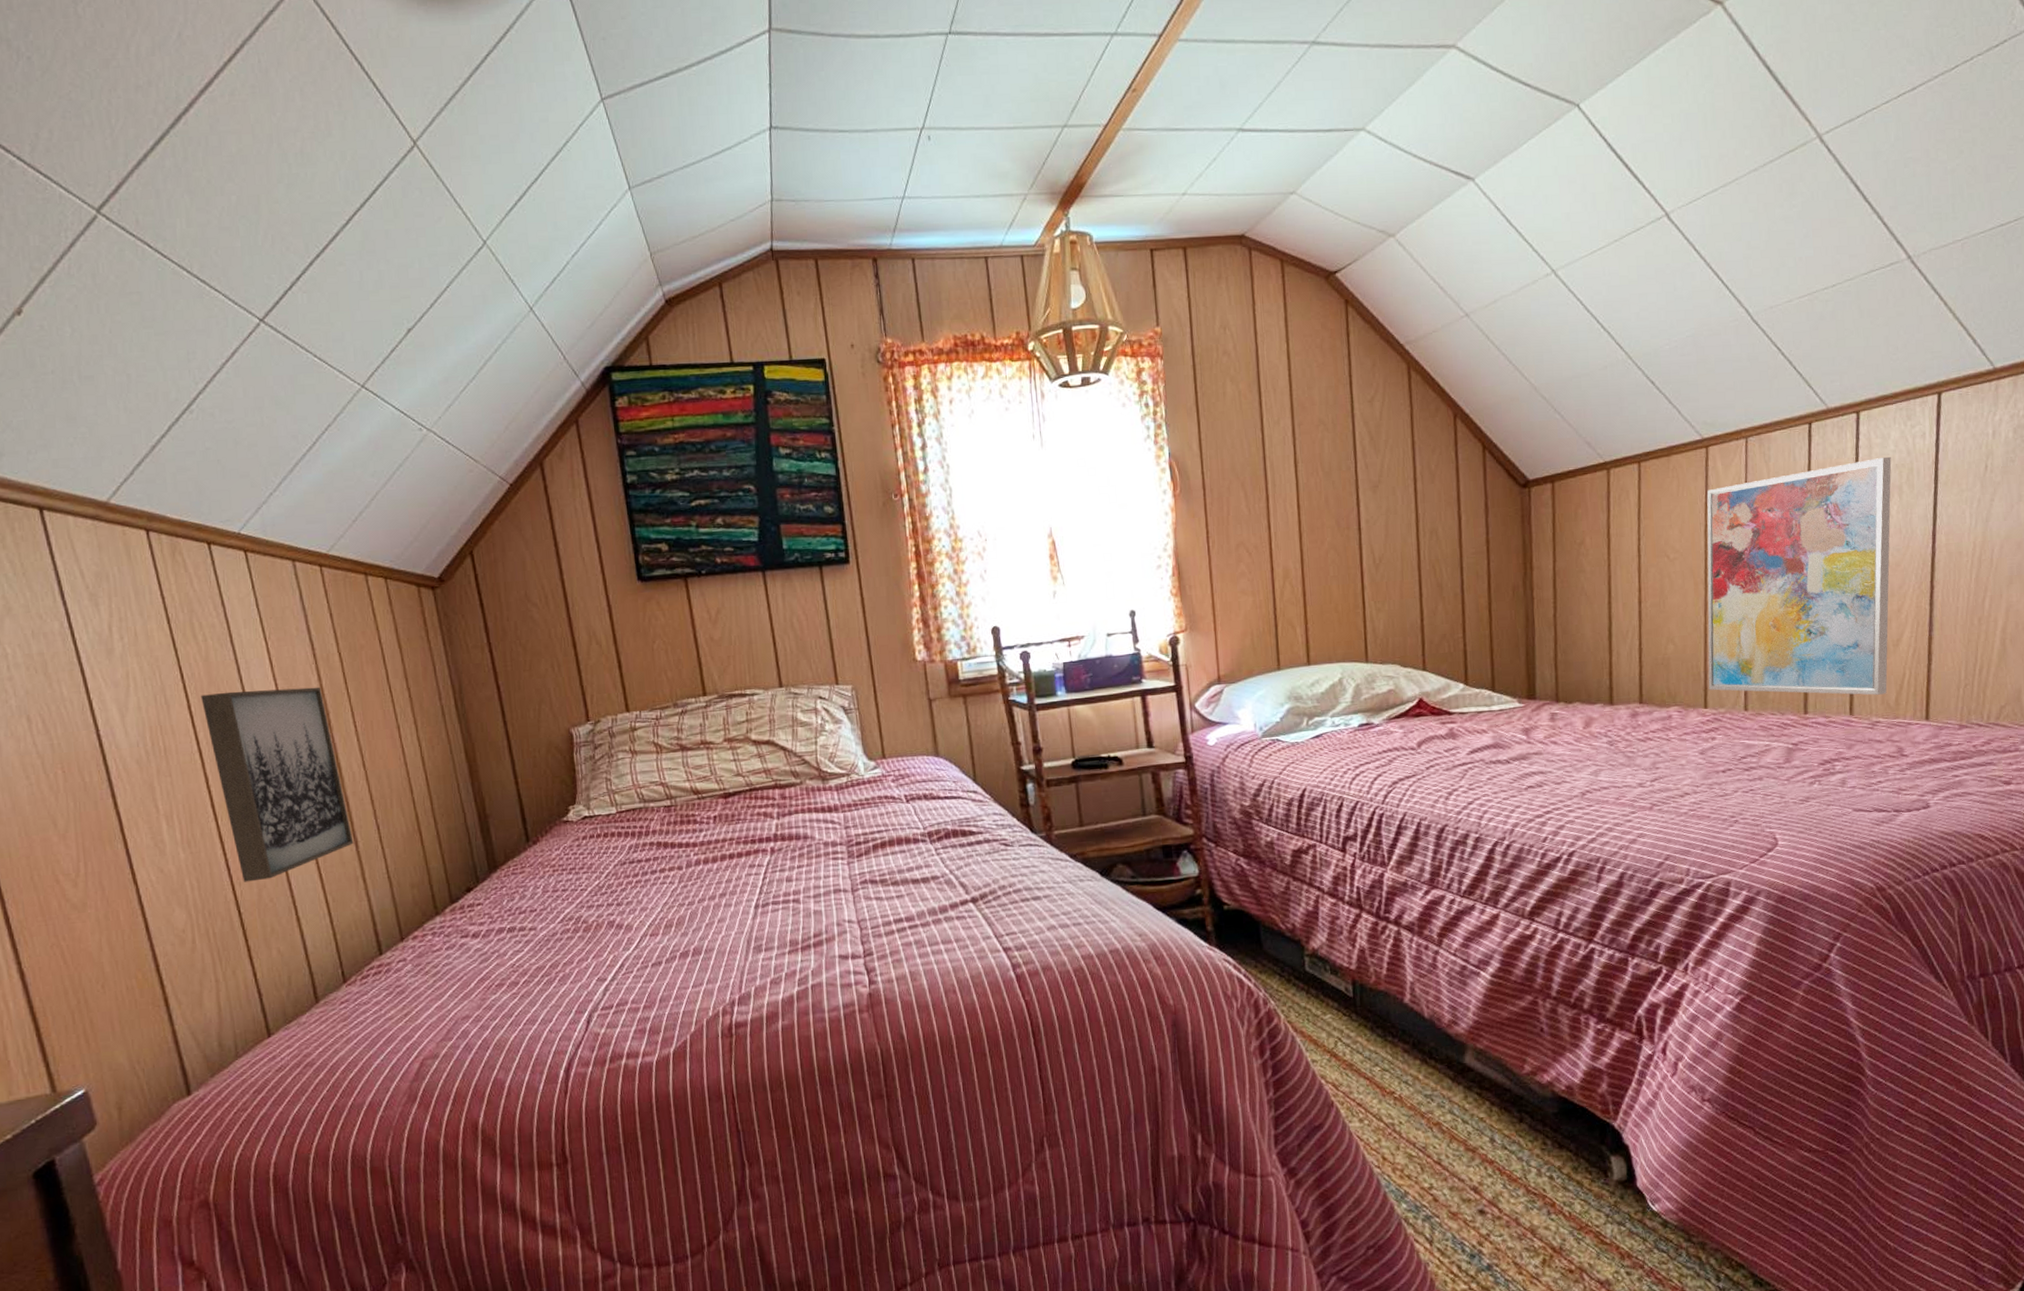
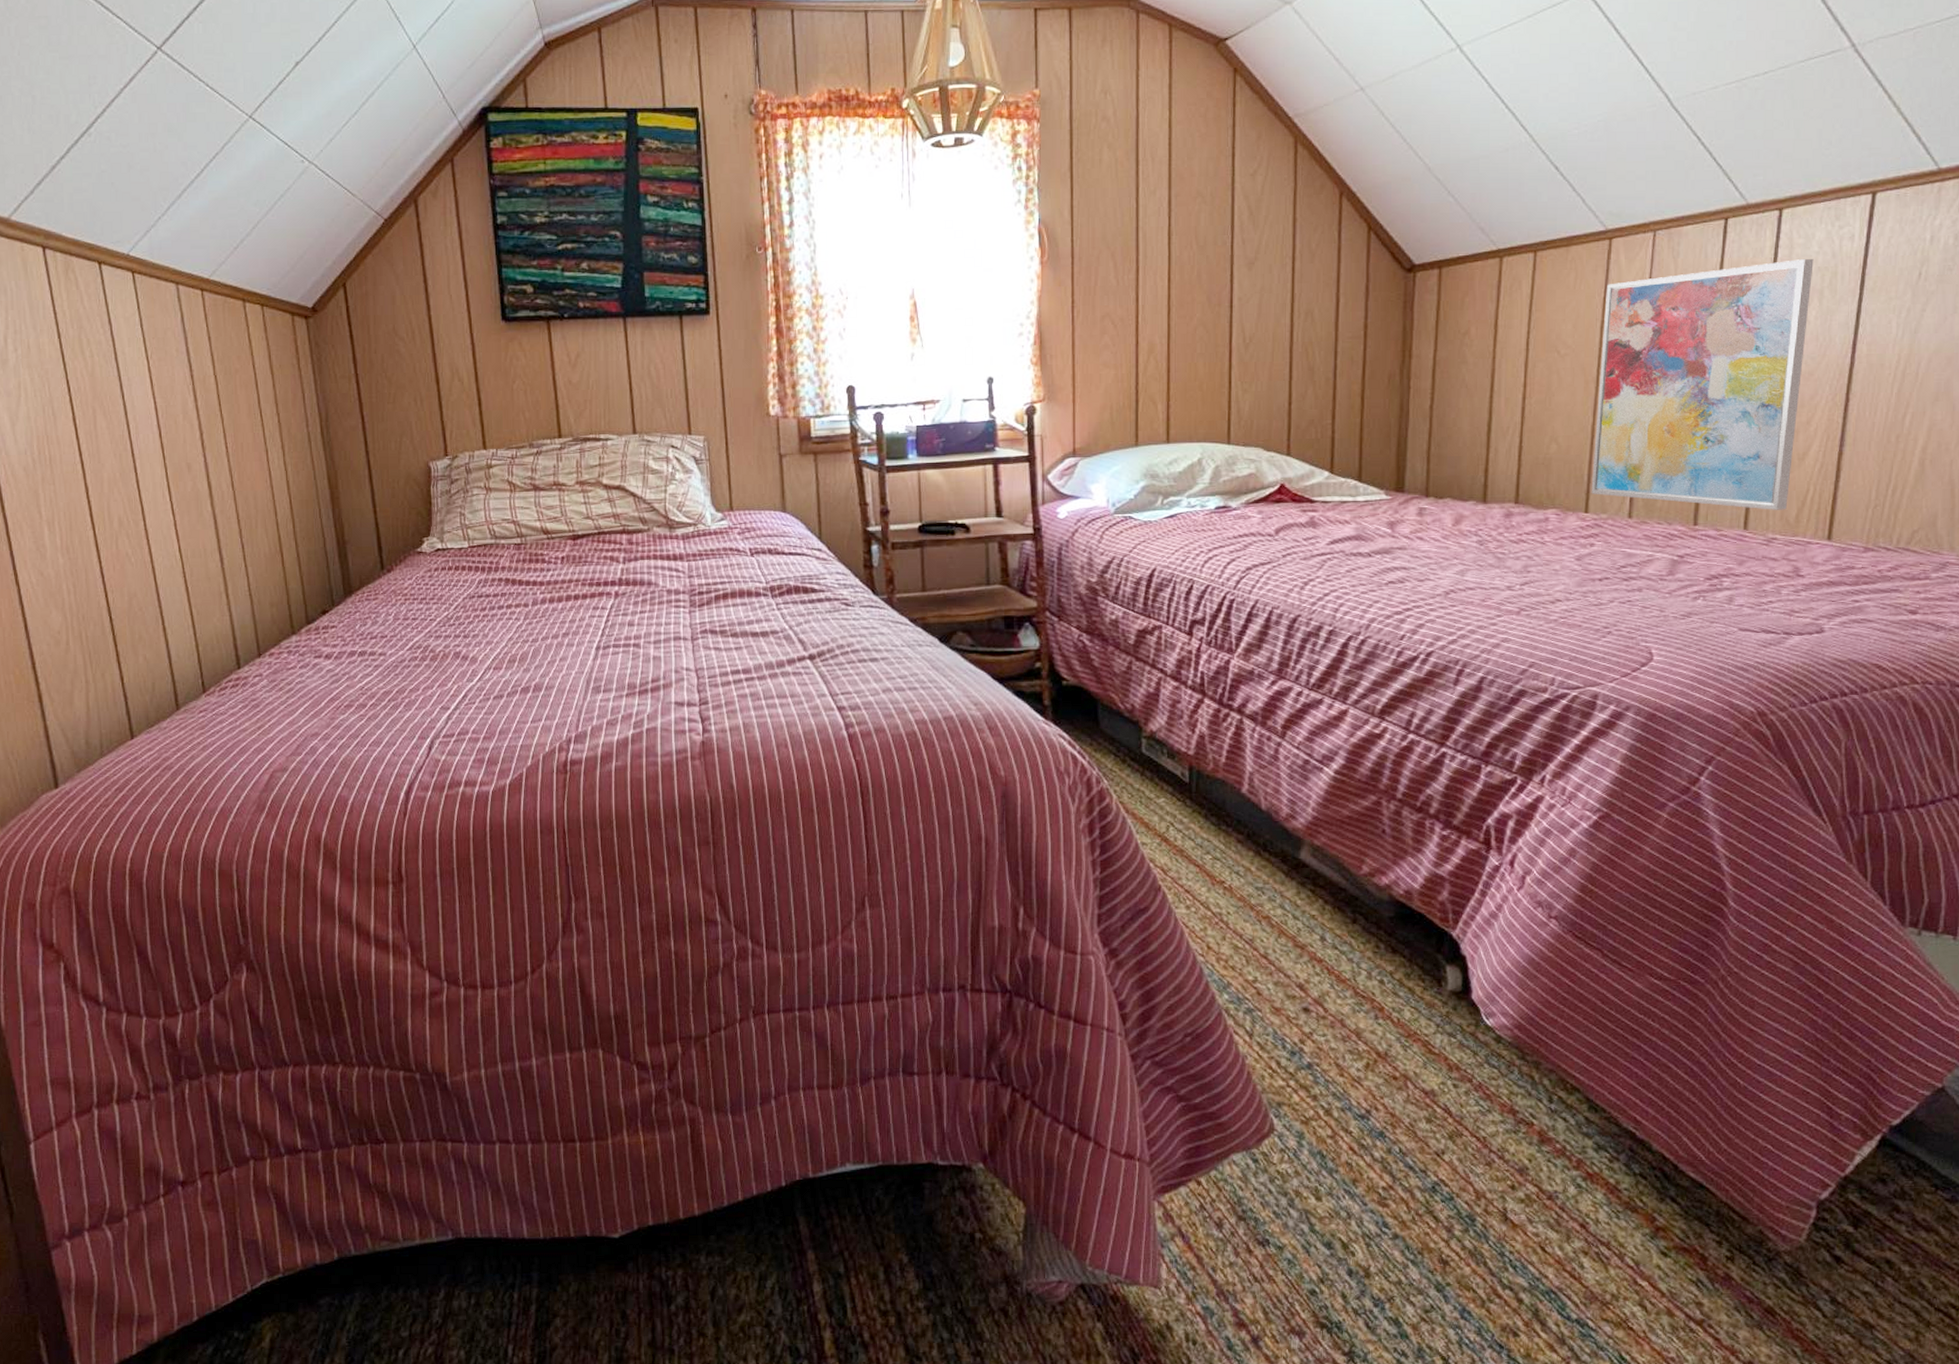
wall art: present [201,687,354,882] -> none [85,407,219,590]

